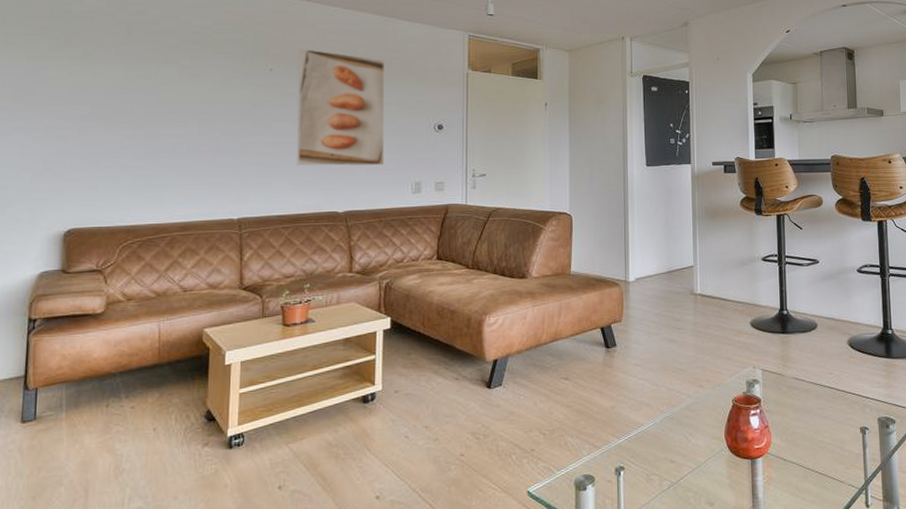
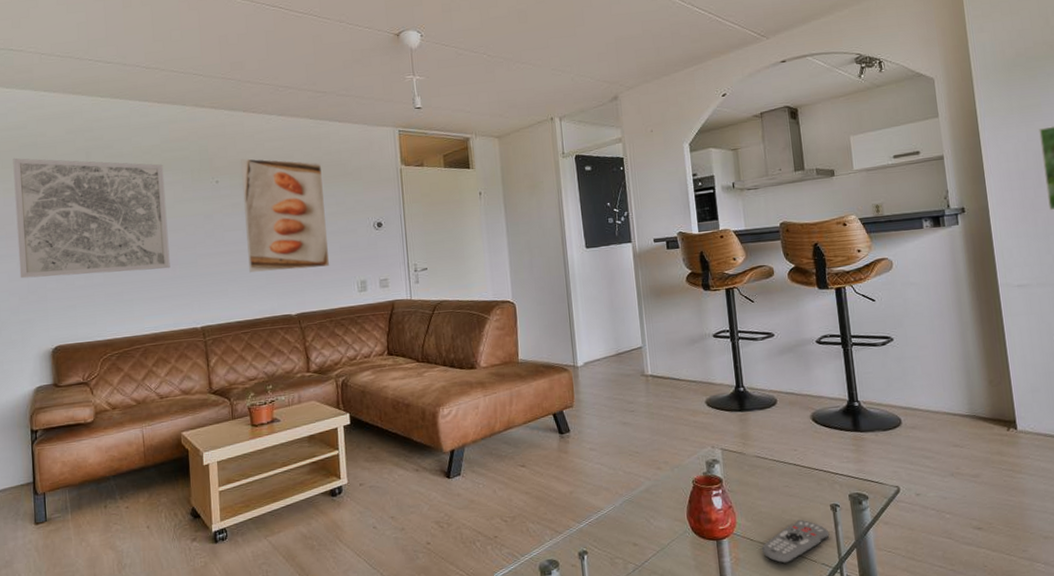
wall art: none [35,24,213,156] -> present [13,158,170,279]
remote control: none [793,441,858,484] -> present [761,519,830,564]

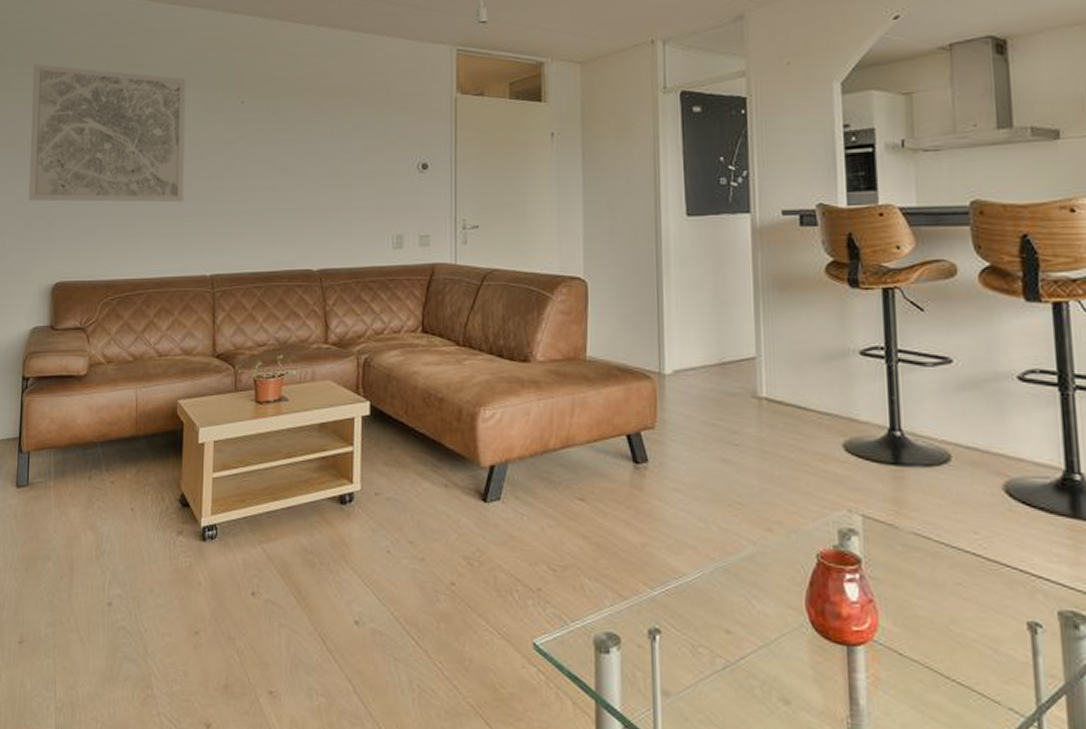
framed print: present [241,158,330,273] -> none [269,75,362,215]
remote control: present [761,519,830,564] -> none [914,636,1024,699]

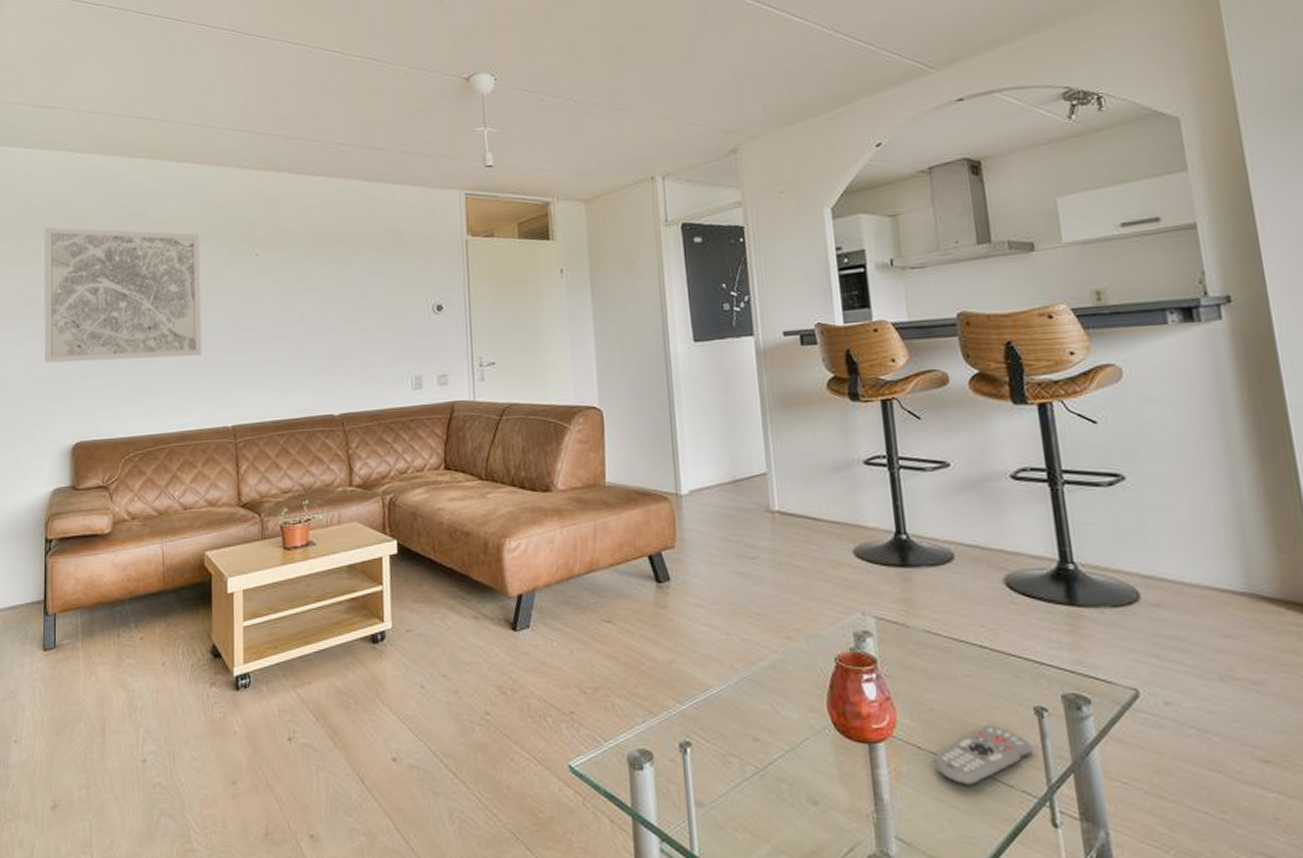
remote control: none [914,636,1024,699] -> present [933,724,1034,786]

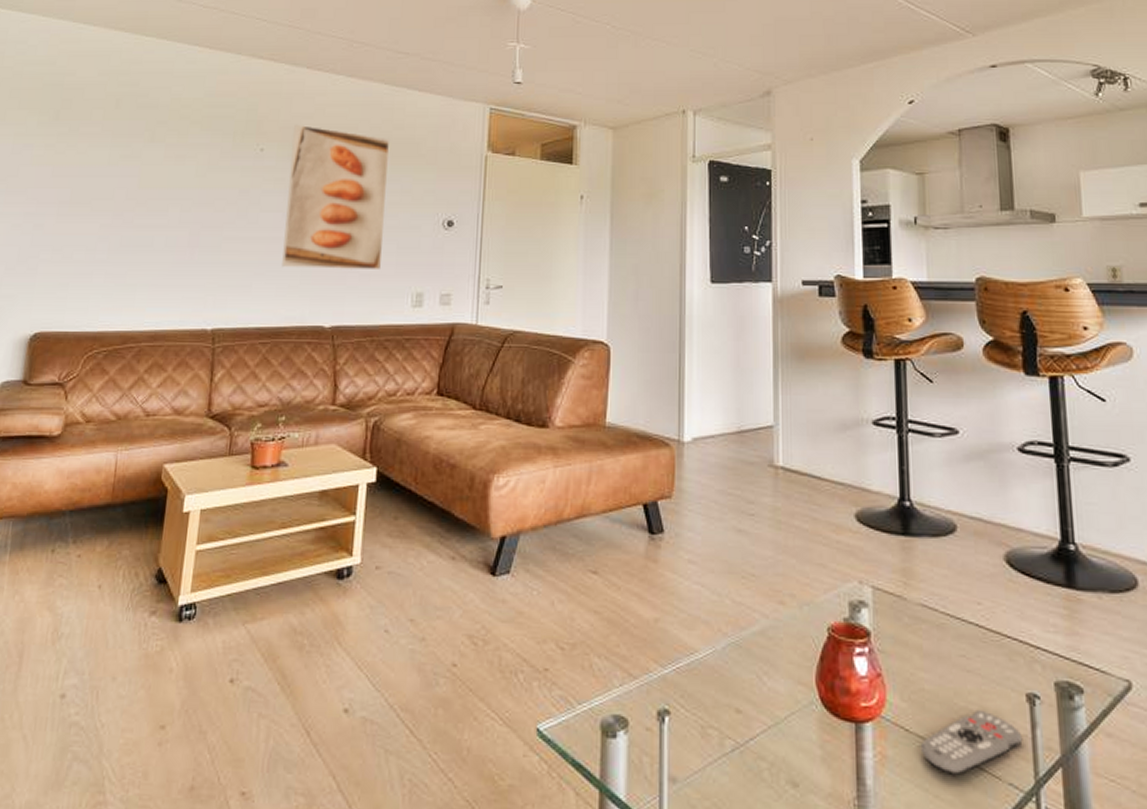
wall art: present [44,227,202,364] -> none [11,97,202,251]
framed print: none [284,227,380,363] -> present [282,124,391,271]

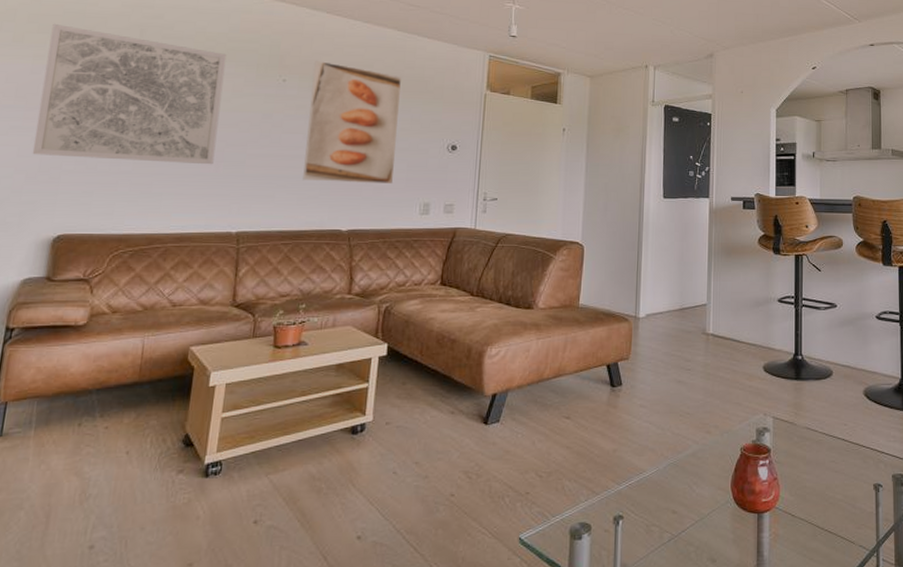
wall art: none [11,97,202,251] -> present [32,23,227,165]
remote control: present [920,709,1023,775] -> none [801,497,870,543]

